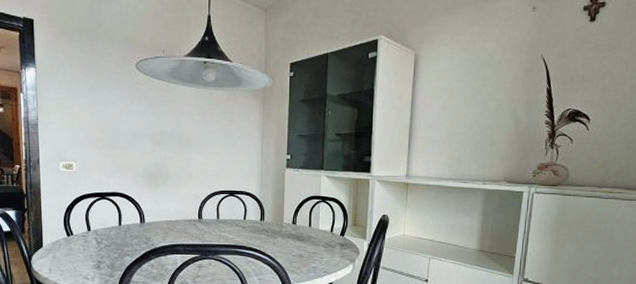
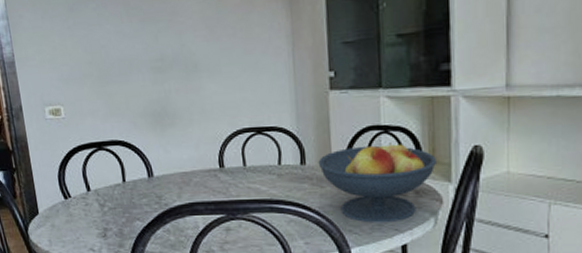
fruit bowl: none [273,209,357,267] -> present [318,143,436,223]

